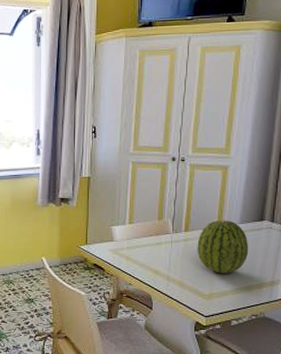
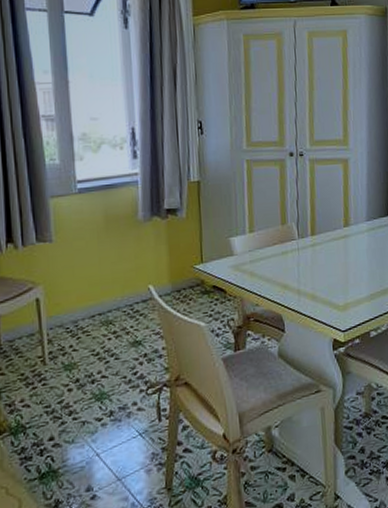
fruit: present [197,220,249,274] -> none [325,218,379,279]

